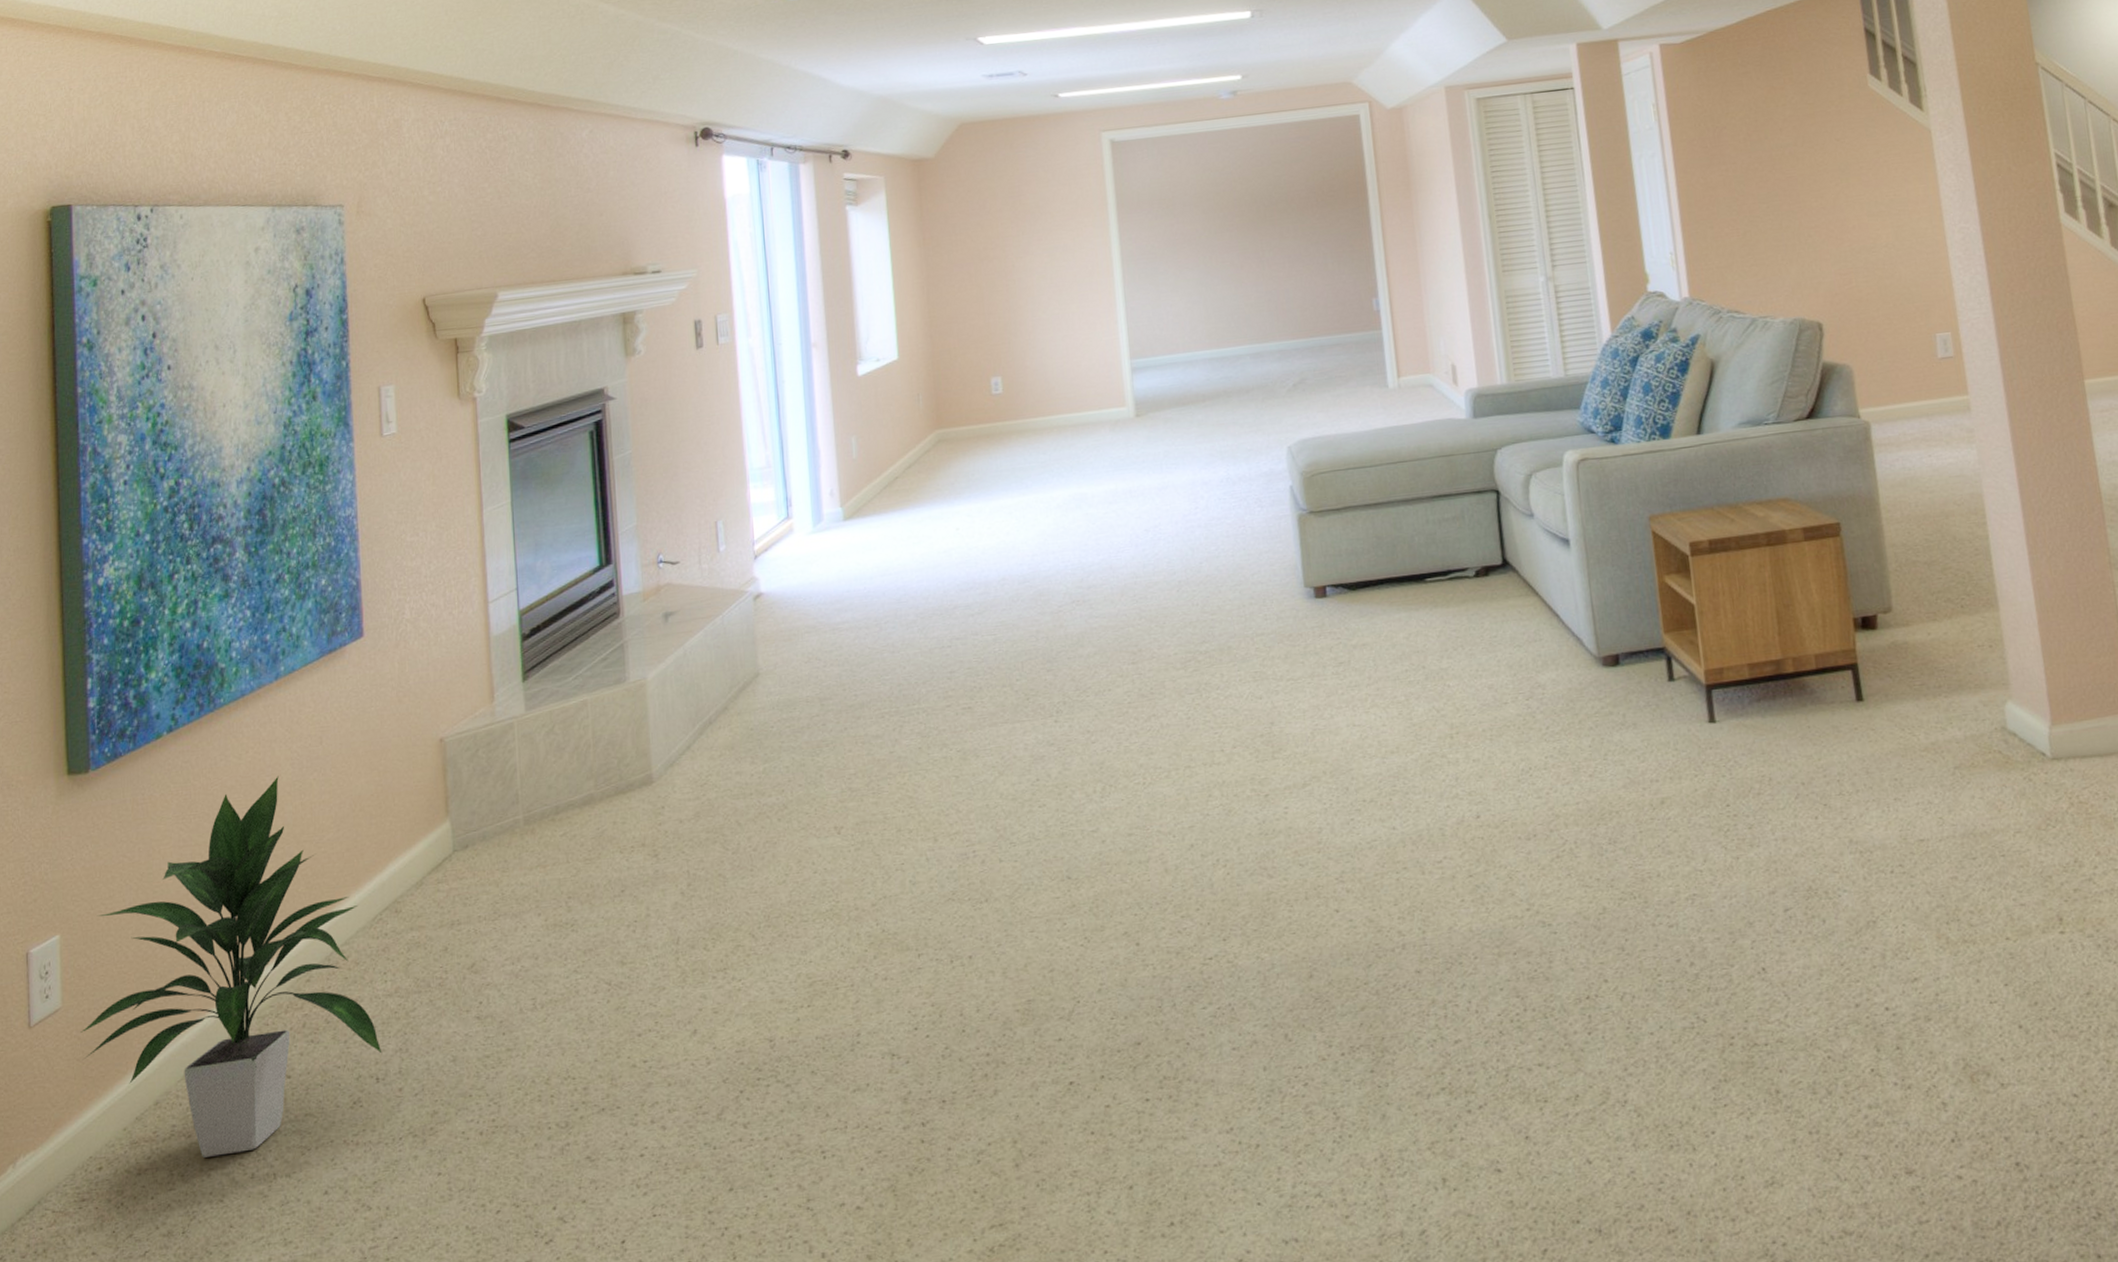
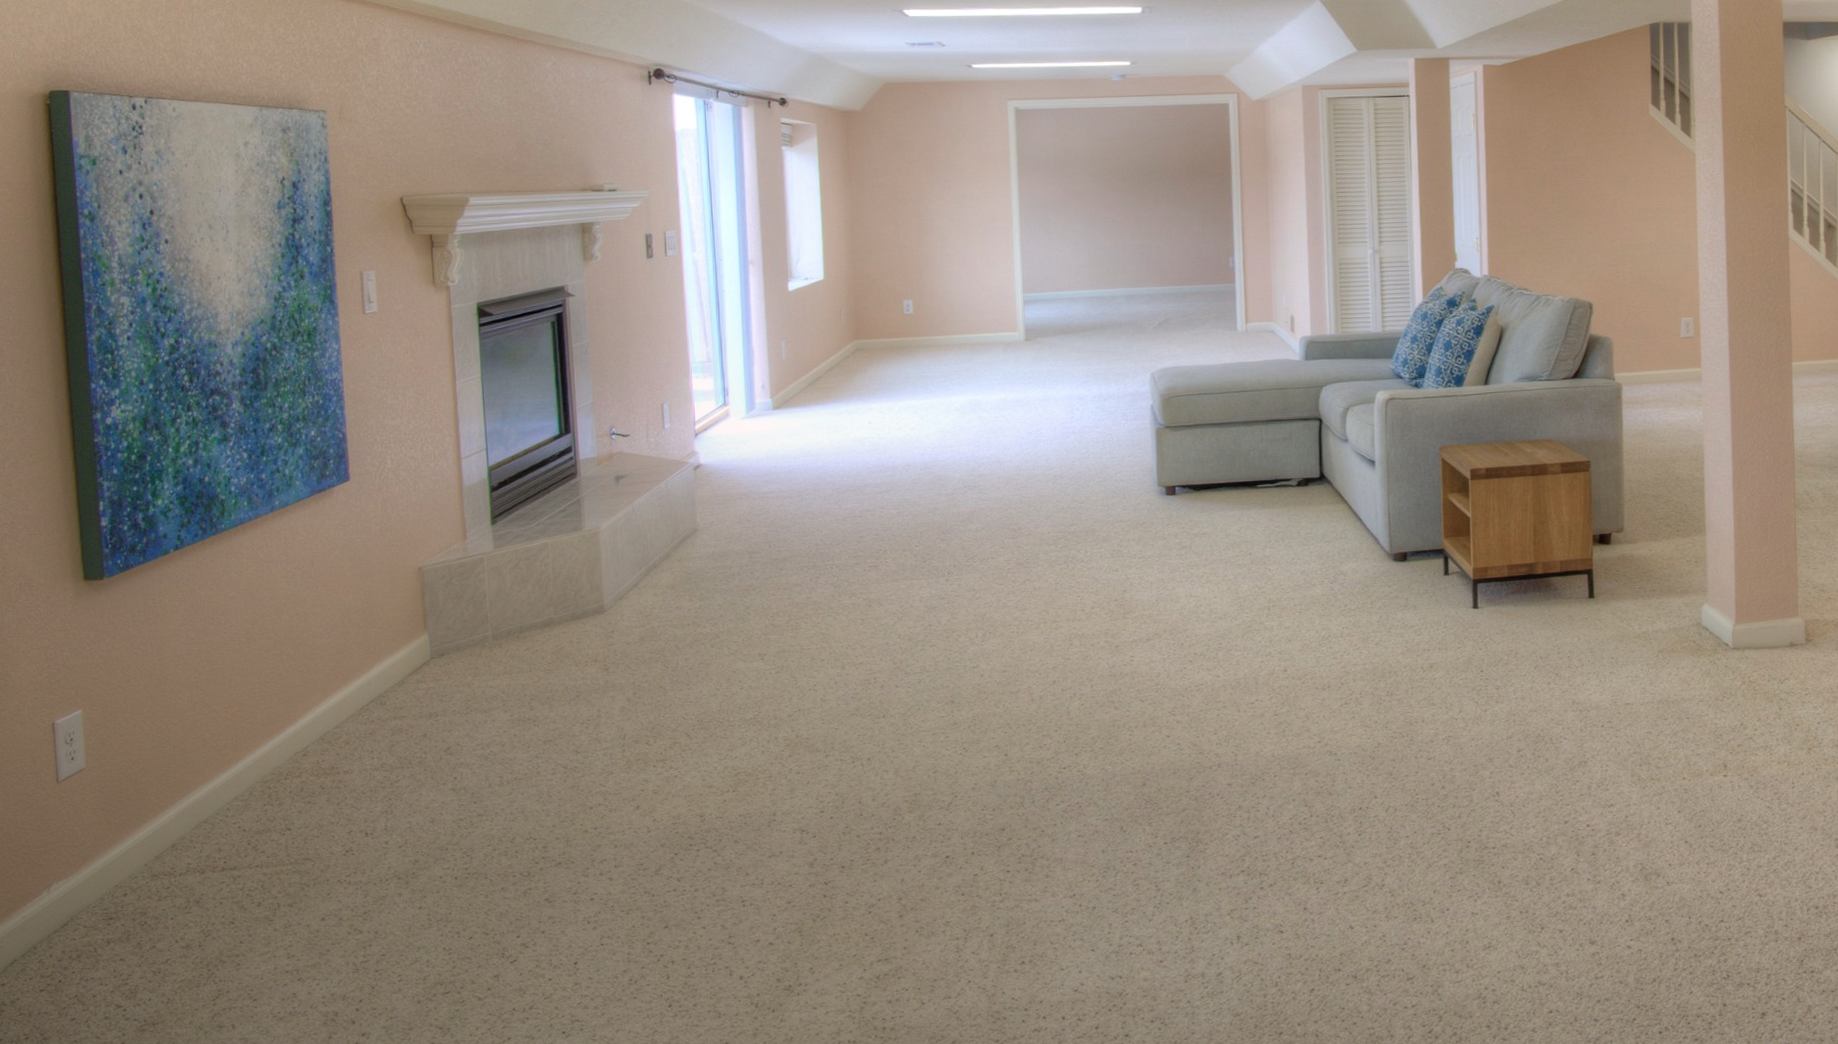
indoor plant: present [80,775,382,1158] -> none [103,590,370,889]

